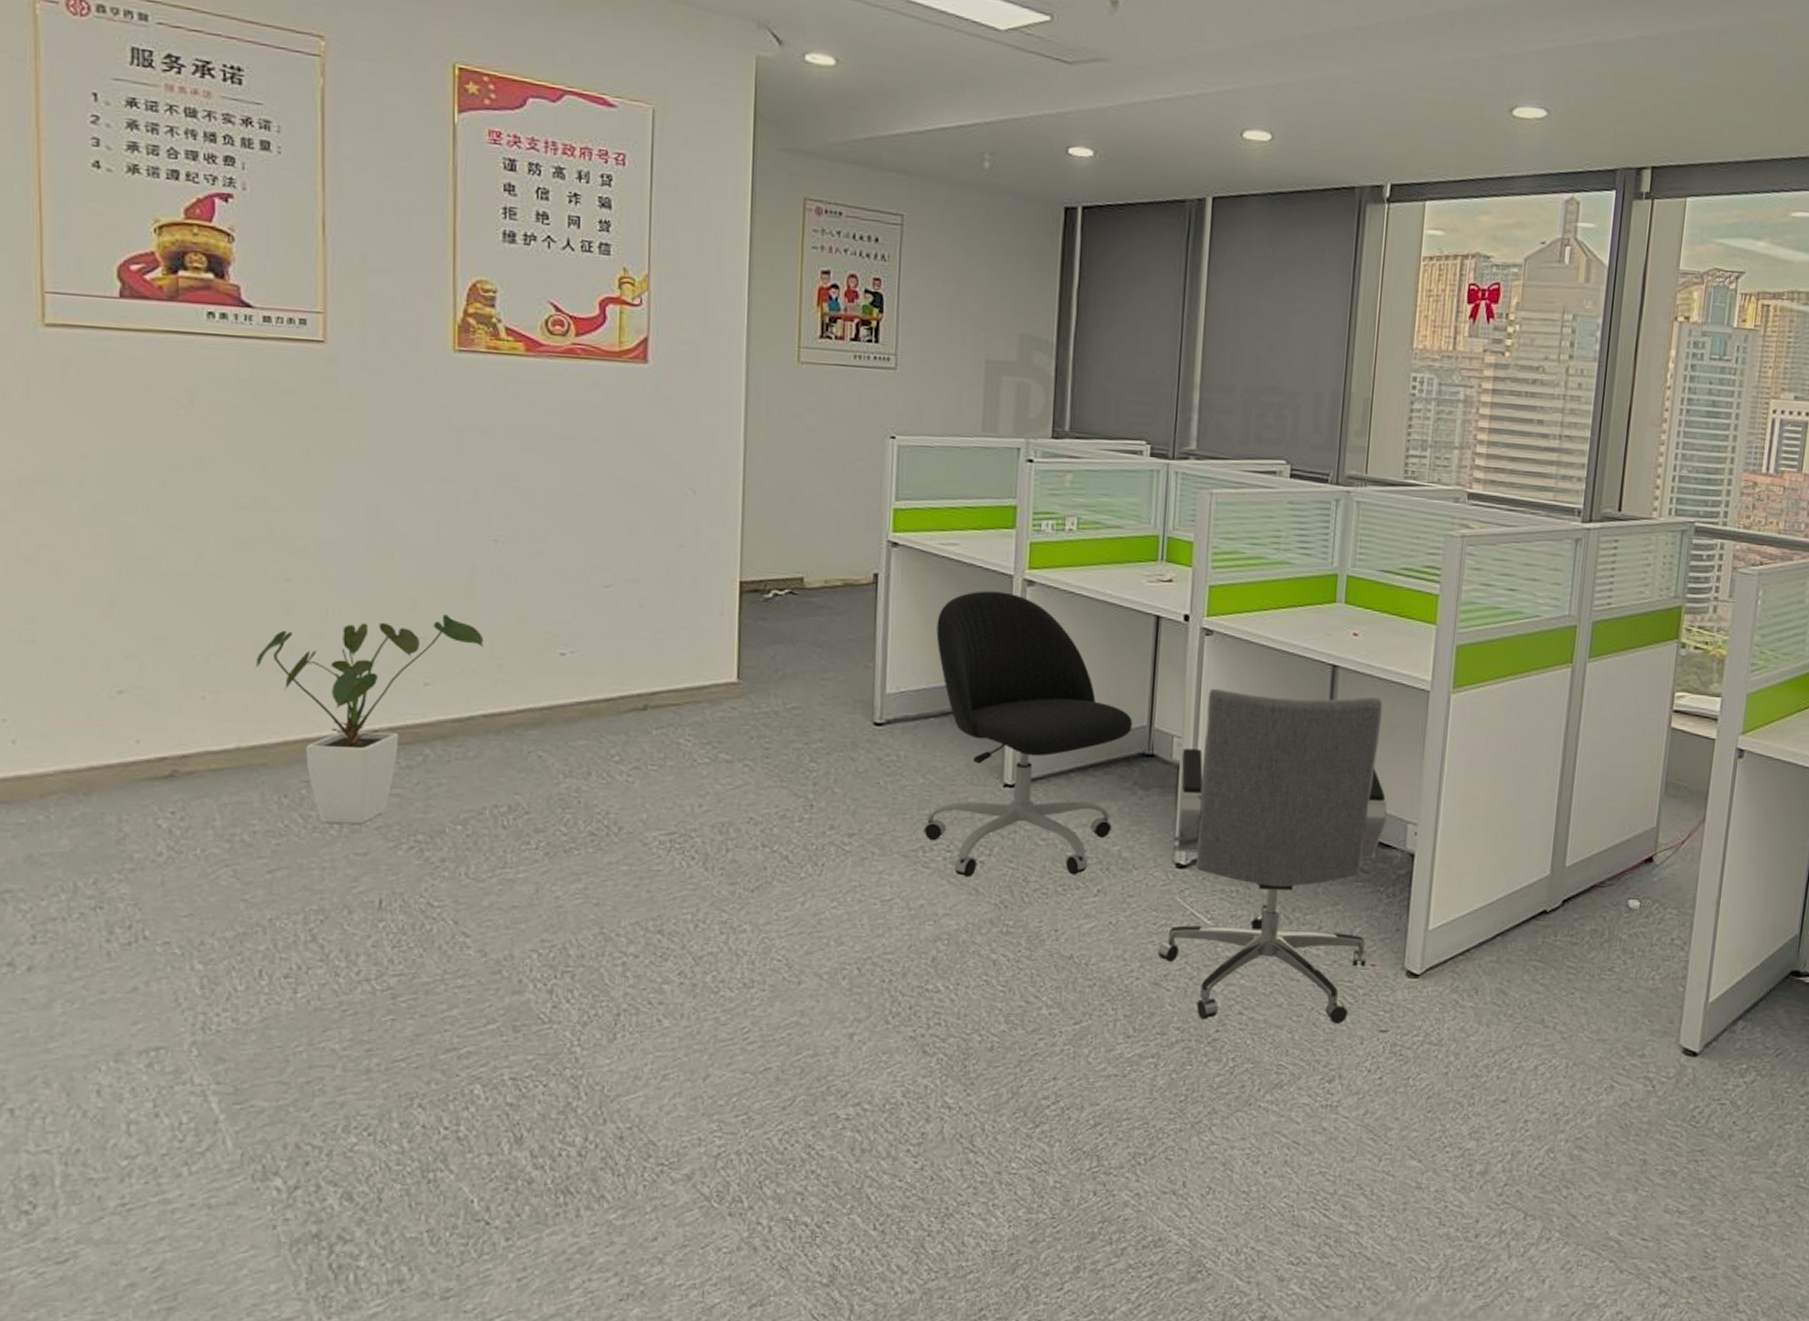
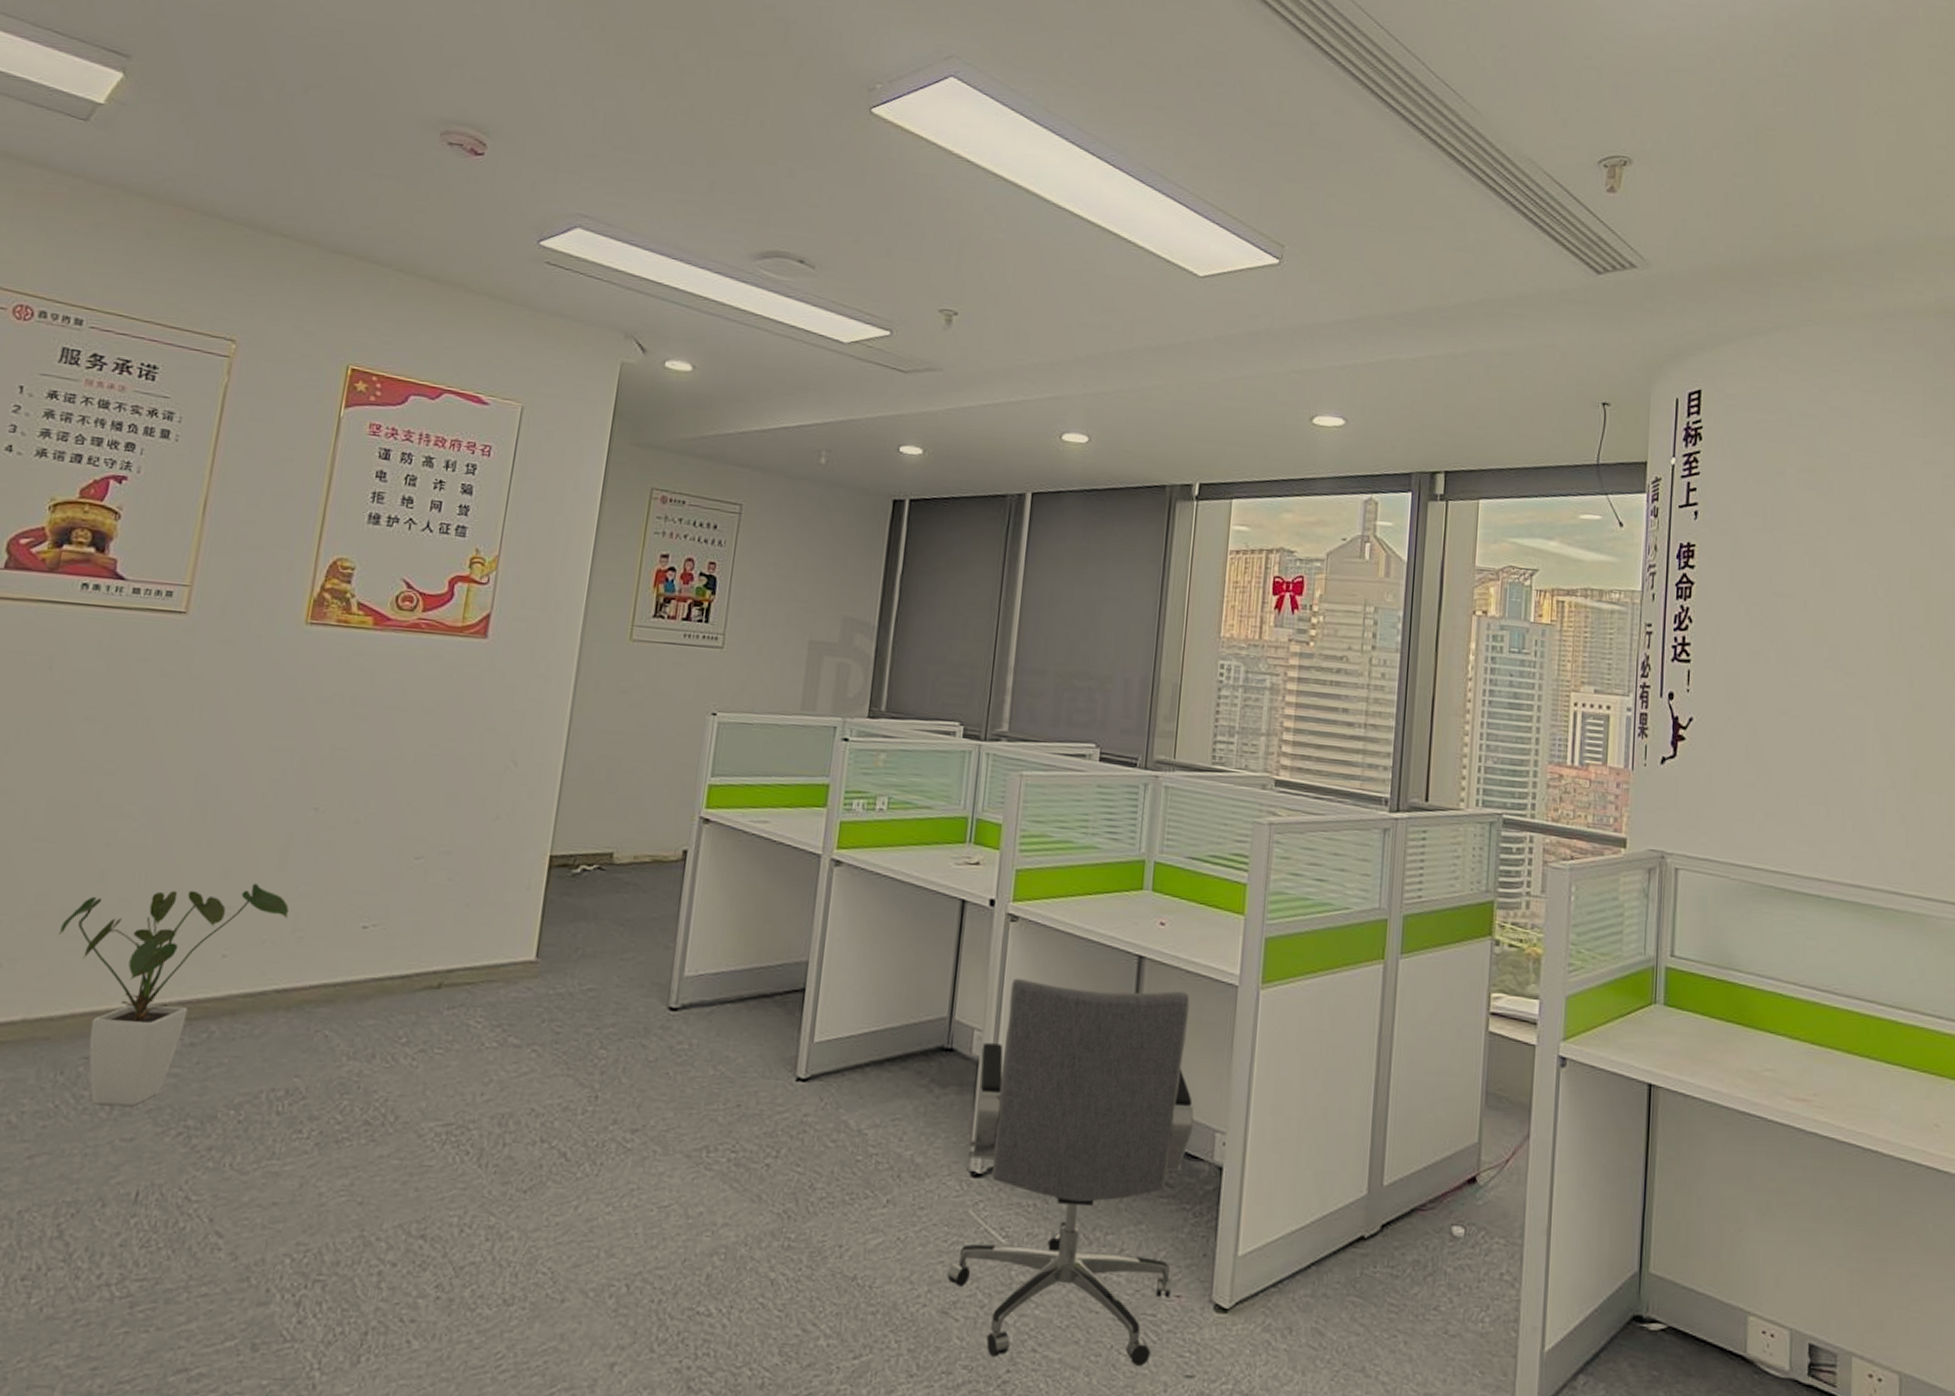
office chair: present [923,591,1132,878] -> none [709,870,933,1183]

